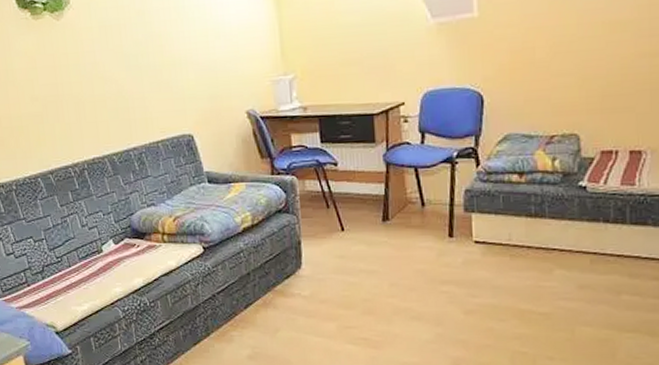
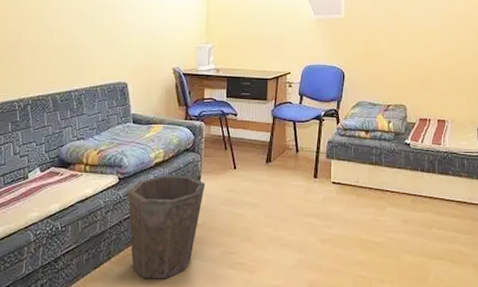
waste bin: none [216,241,308,356] -> present [127,175,206,279]

